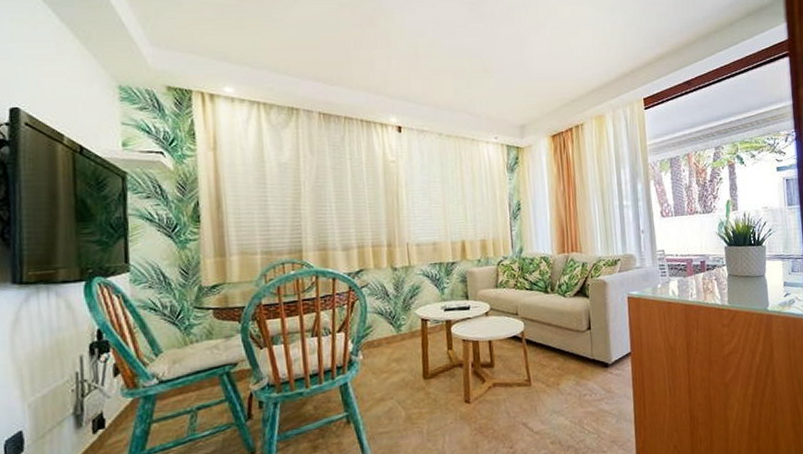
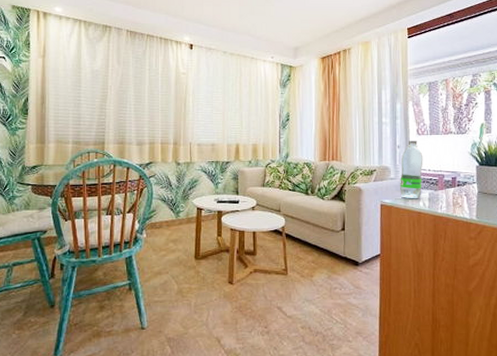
bottle: none [646,224,671,289] -> present [400,141,423,199]

